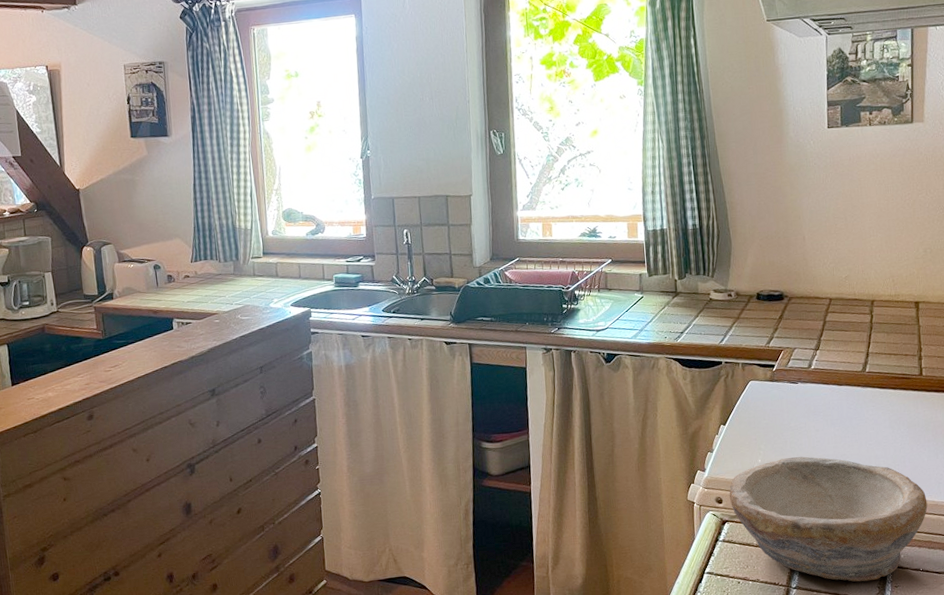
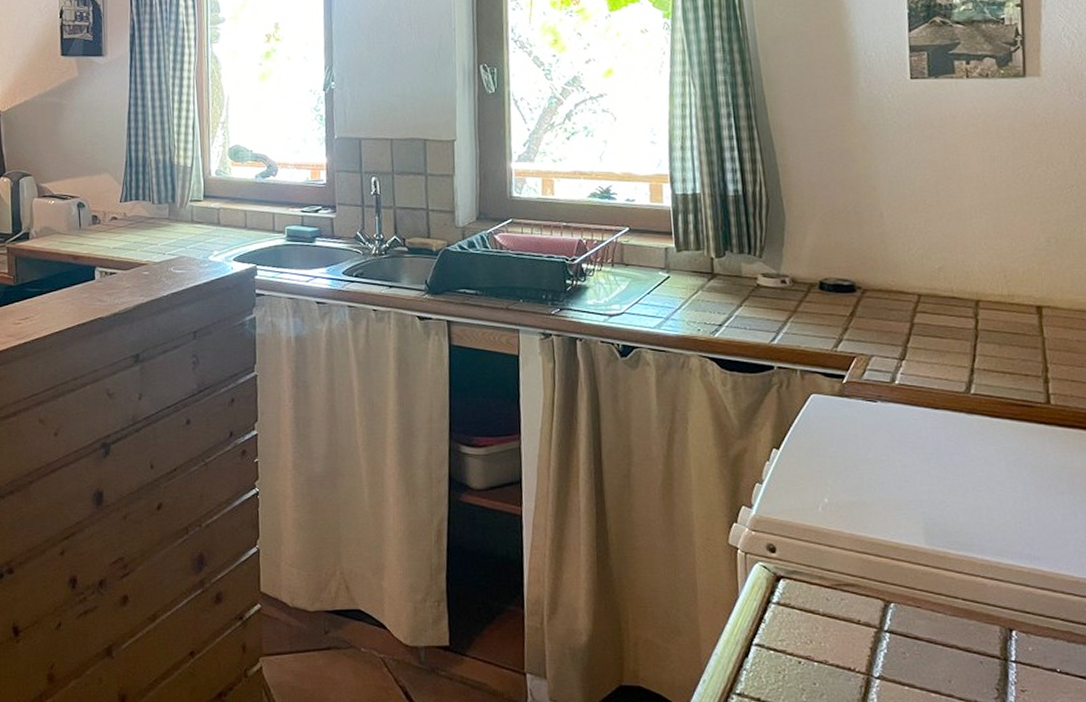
bowl: present [729,456,928,582] -> none [785,500,1065,679]

